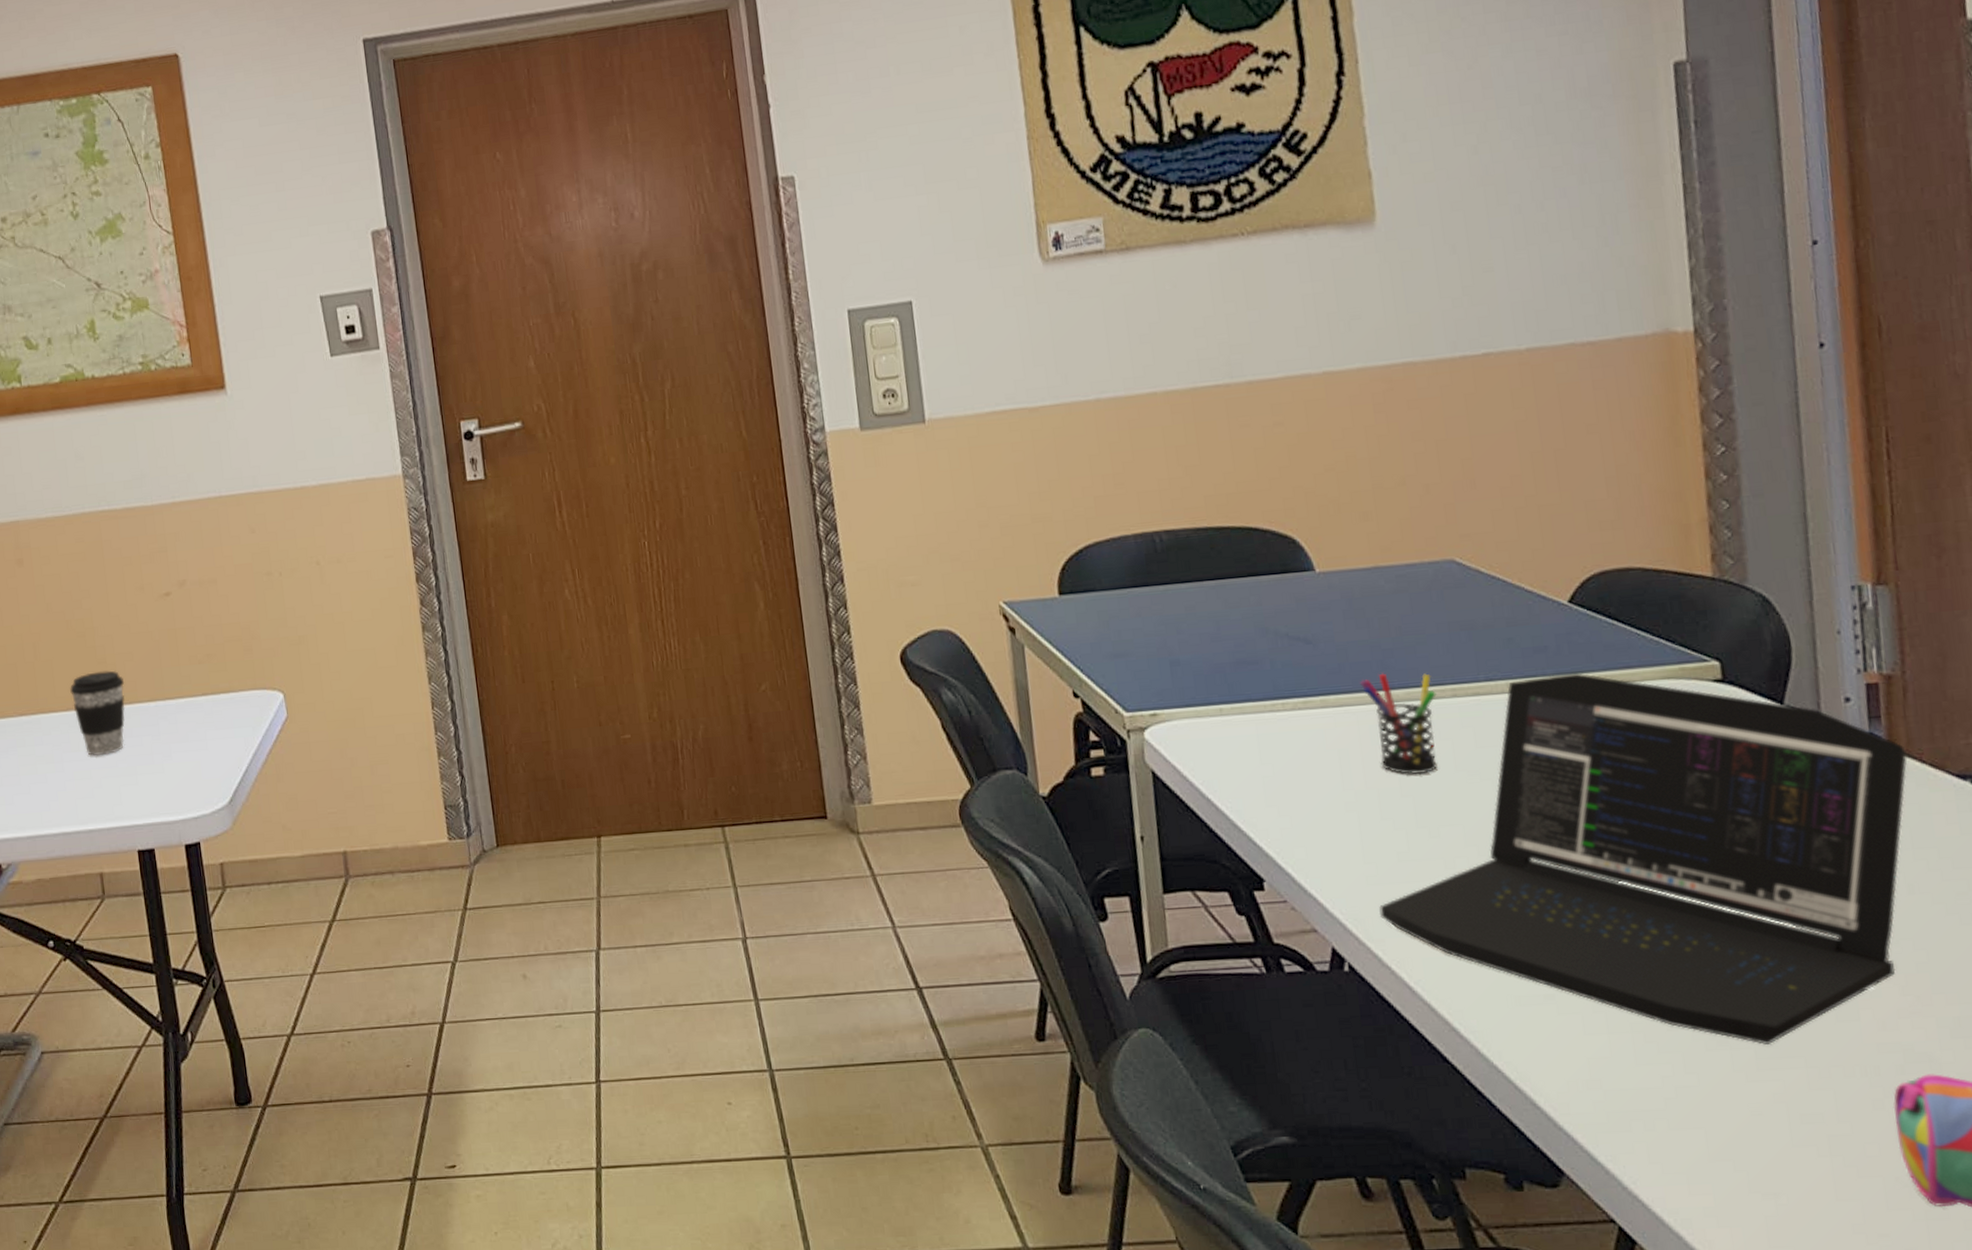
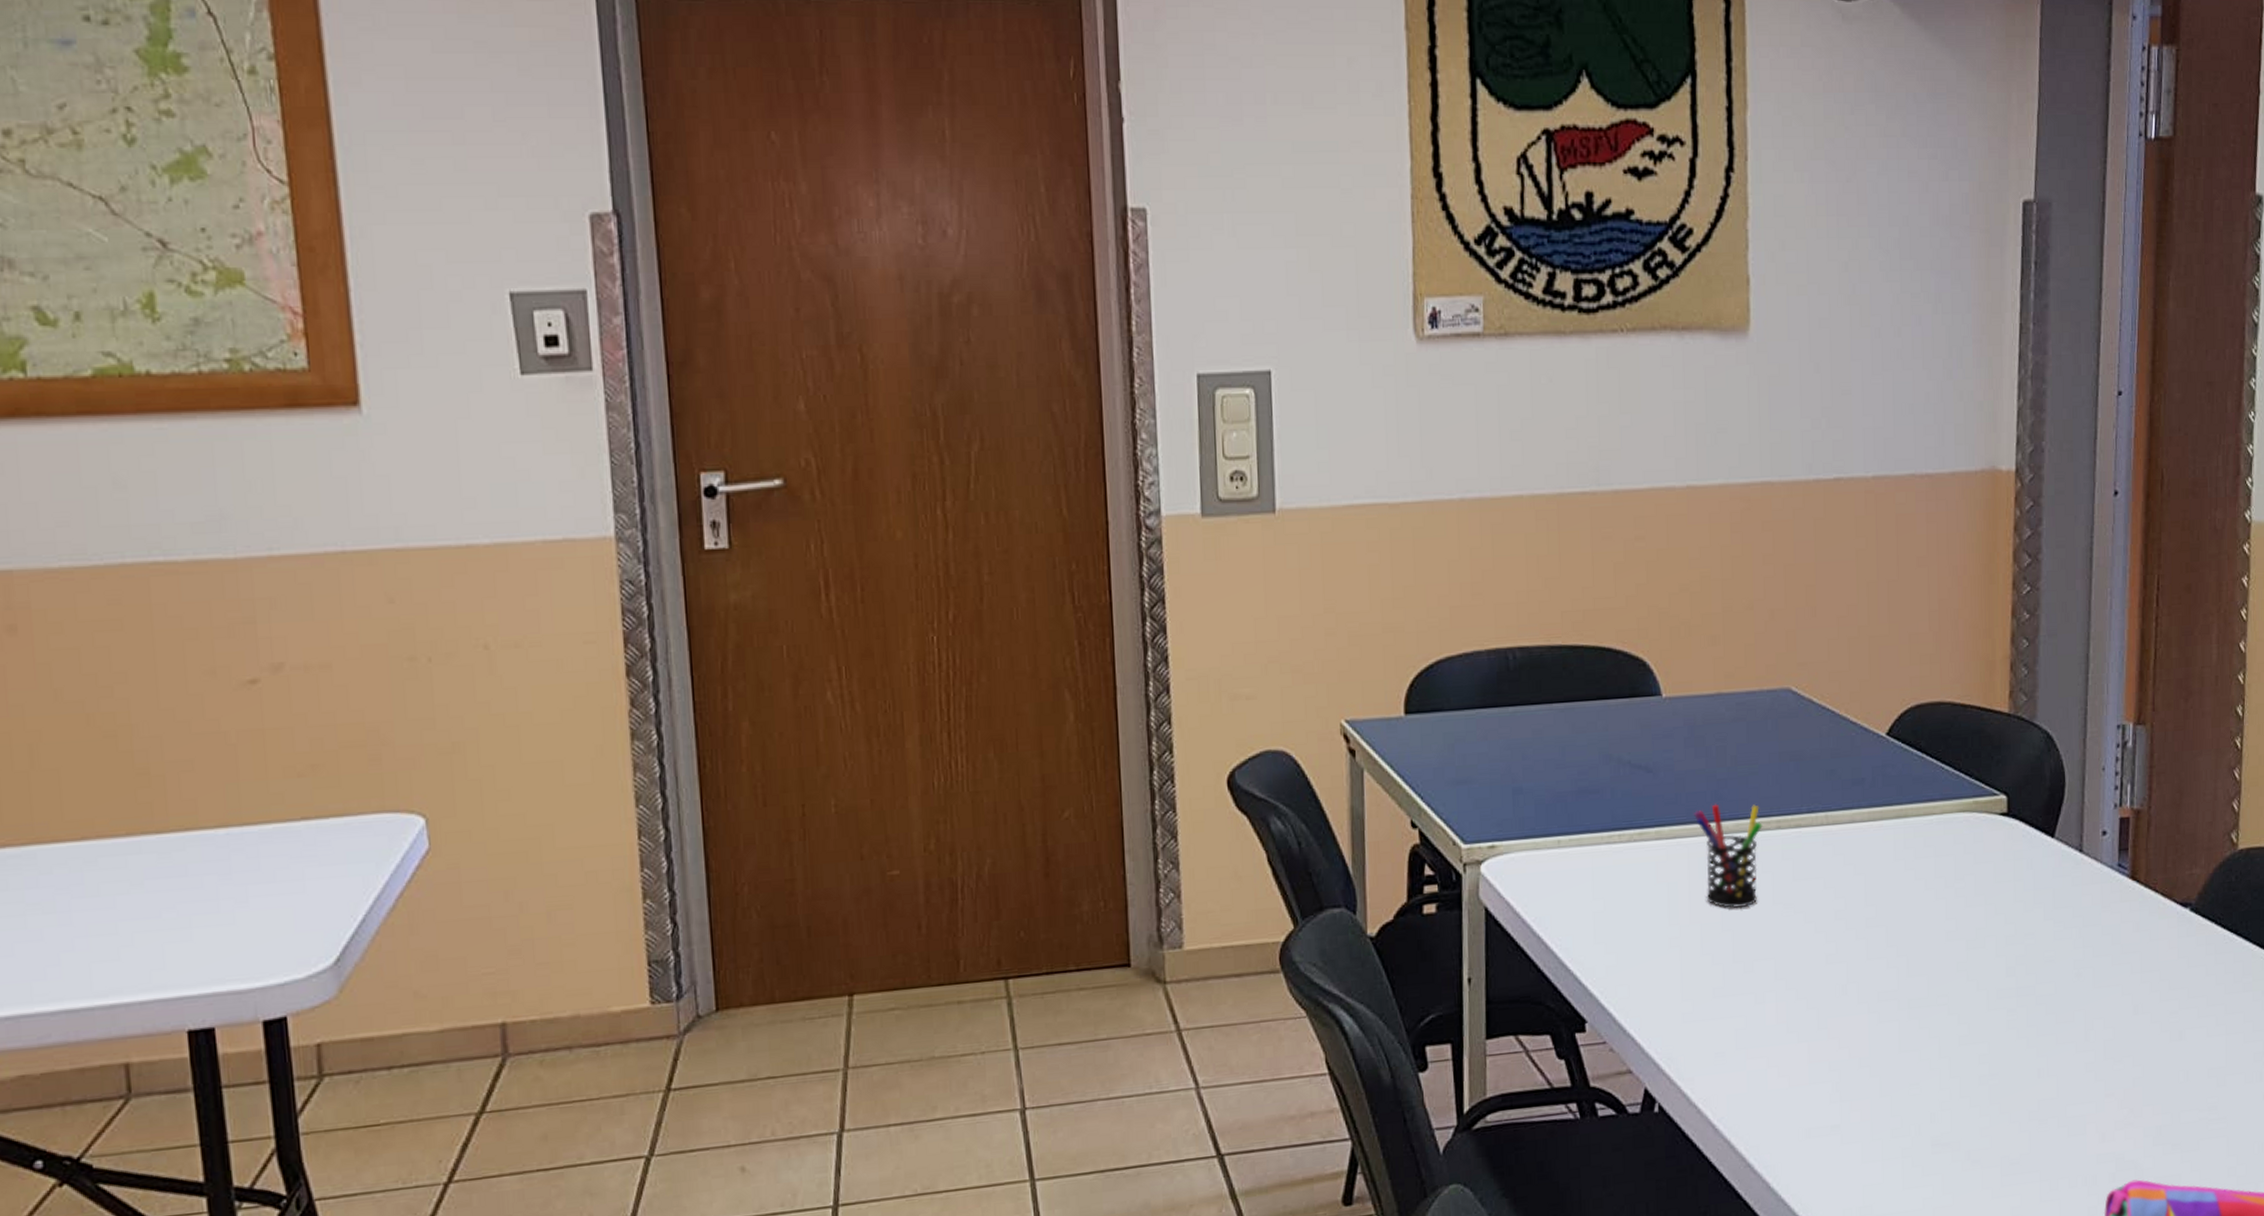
coffee cup: present [70,670,125,756] -> none [88,784,179,902]
laptop: present [1379,673,1908,1045] -> none [1692,805,2145,1162]

